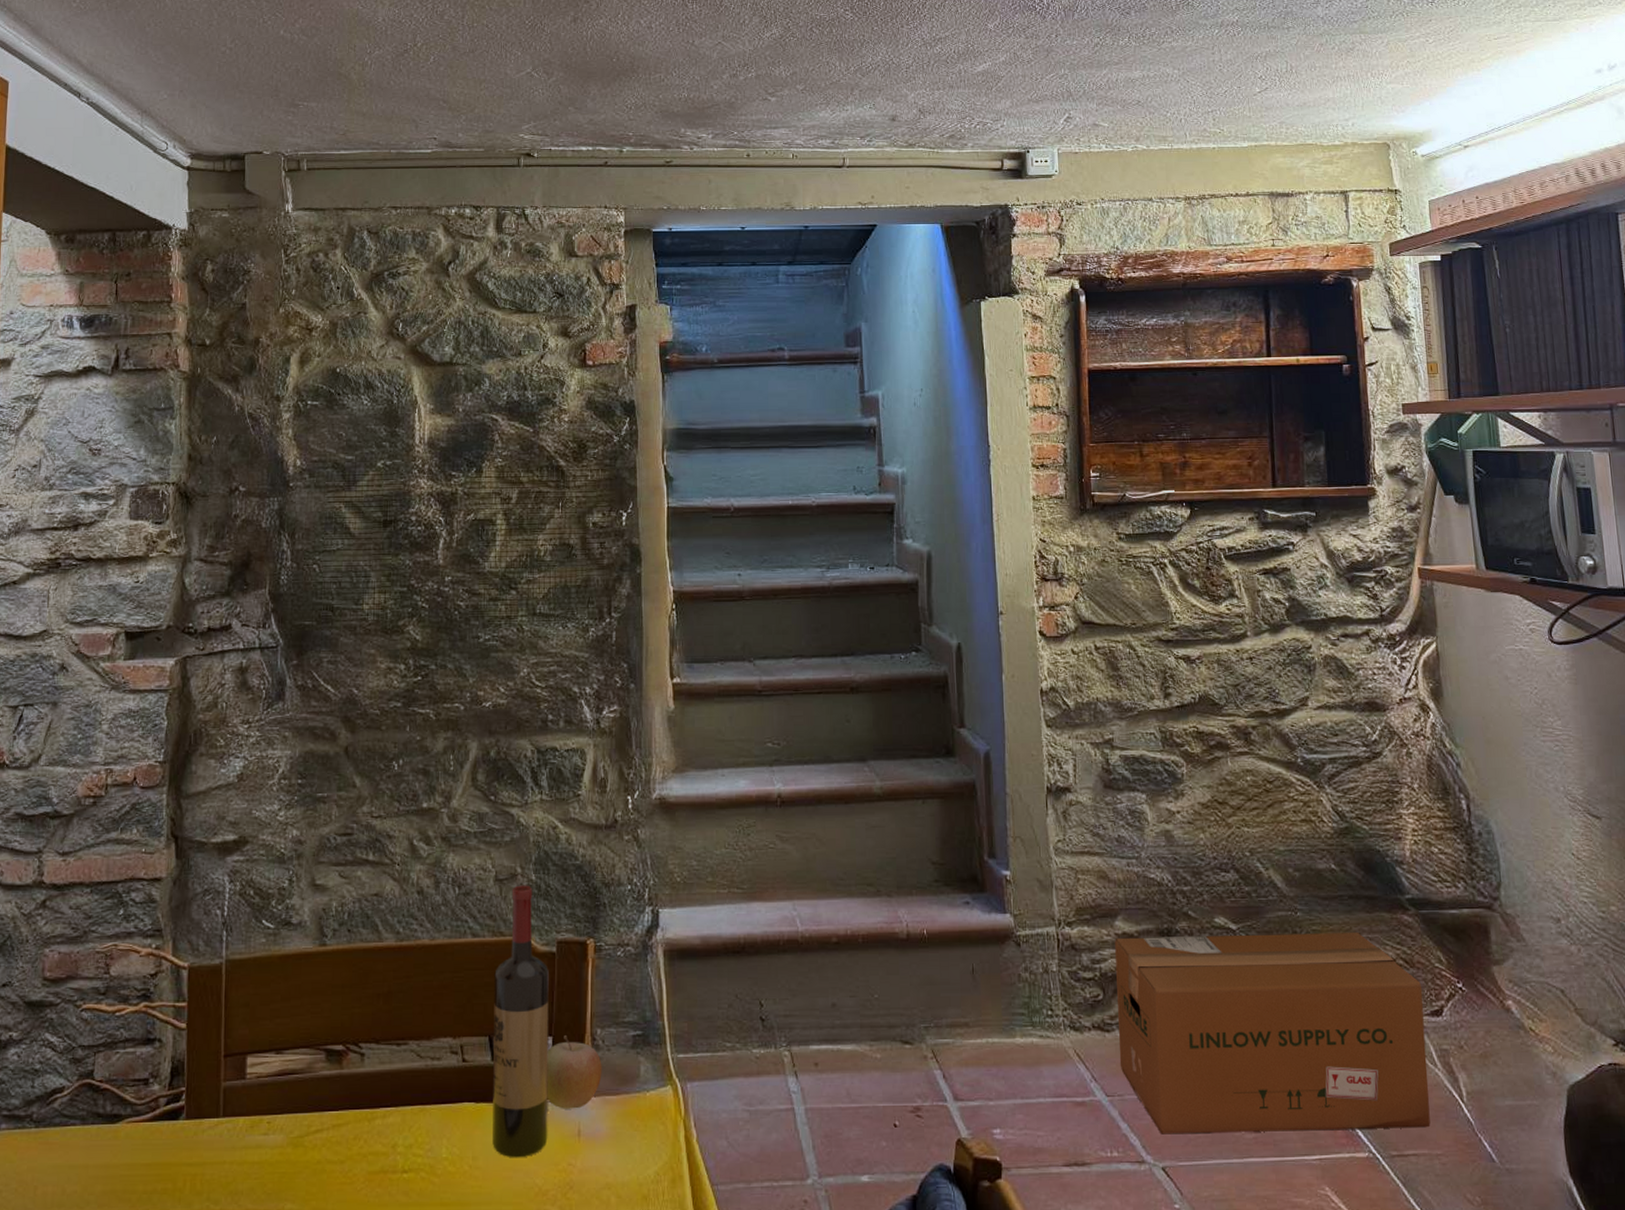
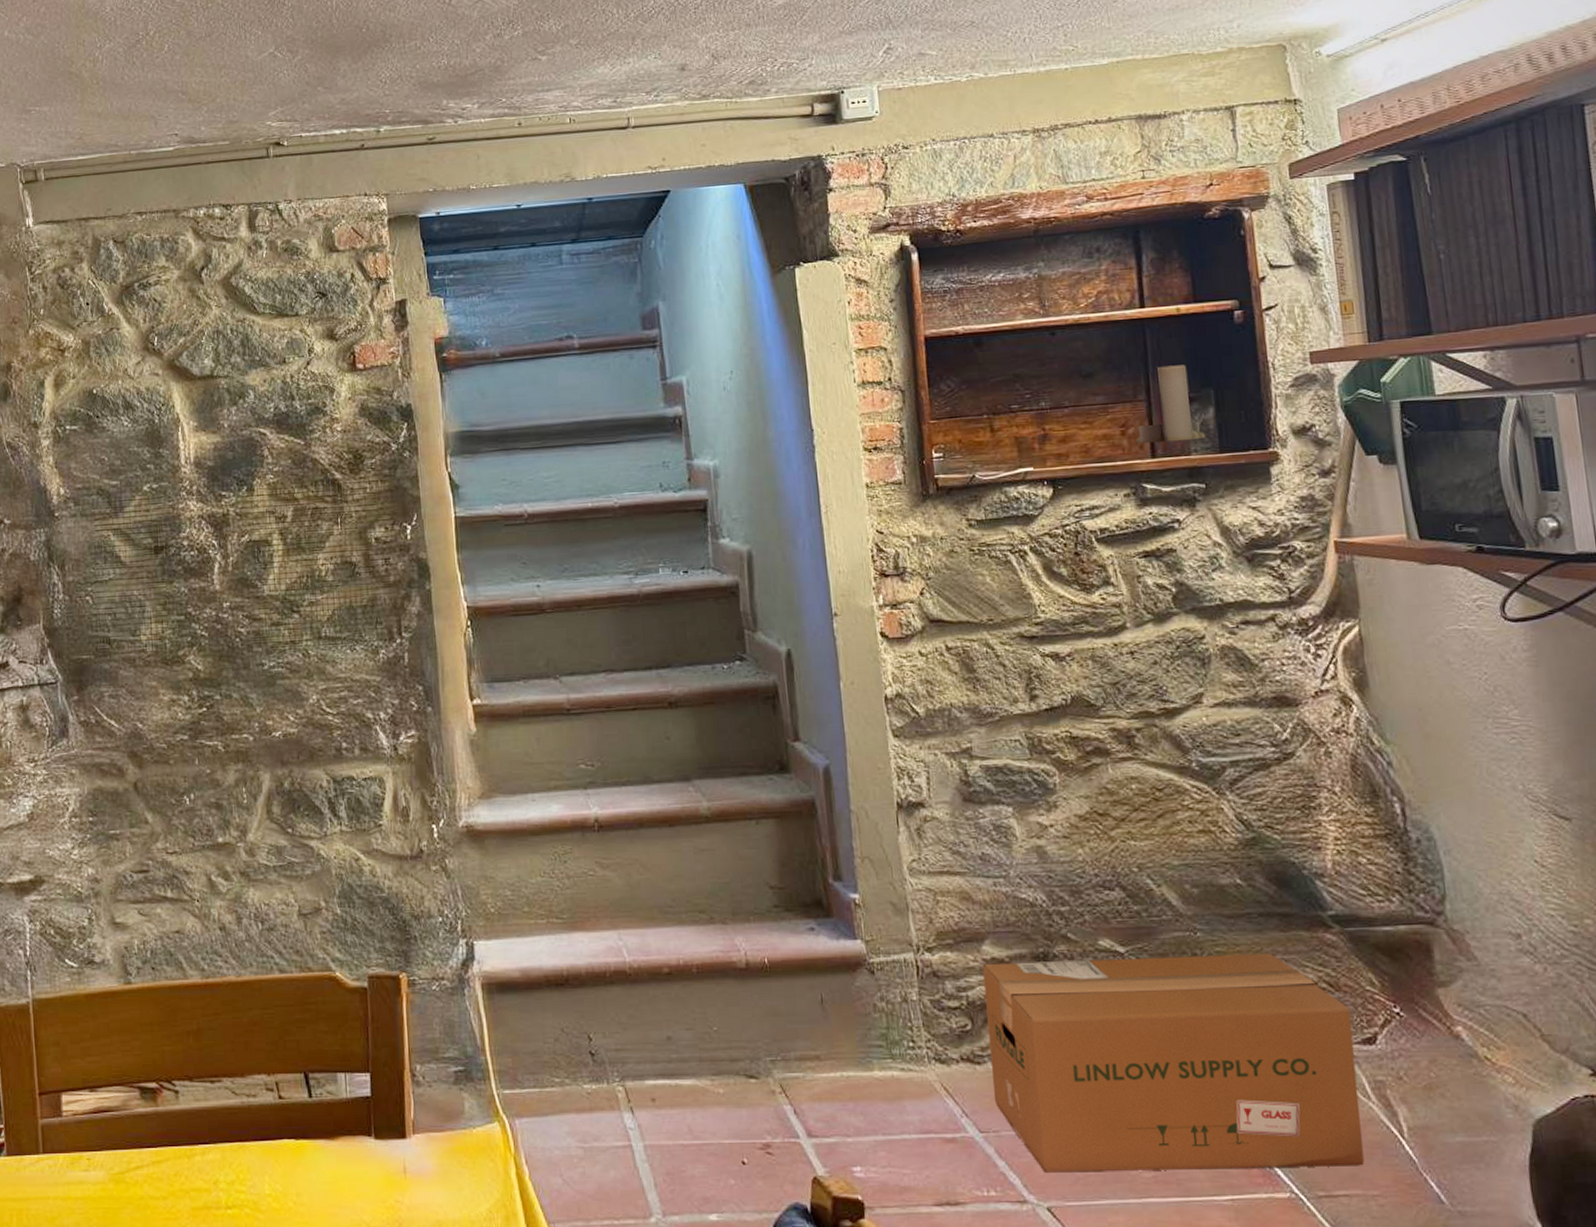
wine bottle: present [492,885,549,1158] -> none [305,919,373,1195]
fruit: present [547,1035,602,1109] -> none [365,1072,425,1146]
candle: none [1260,407,1317,475] -> present [1135,364,1206,444]

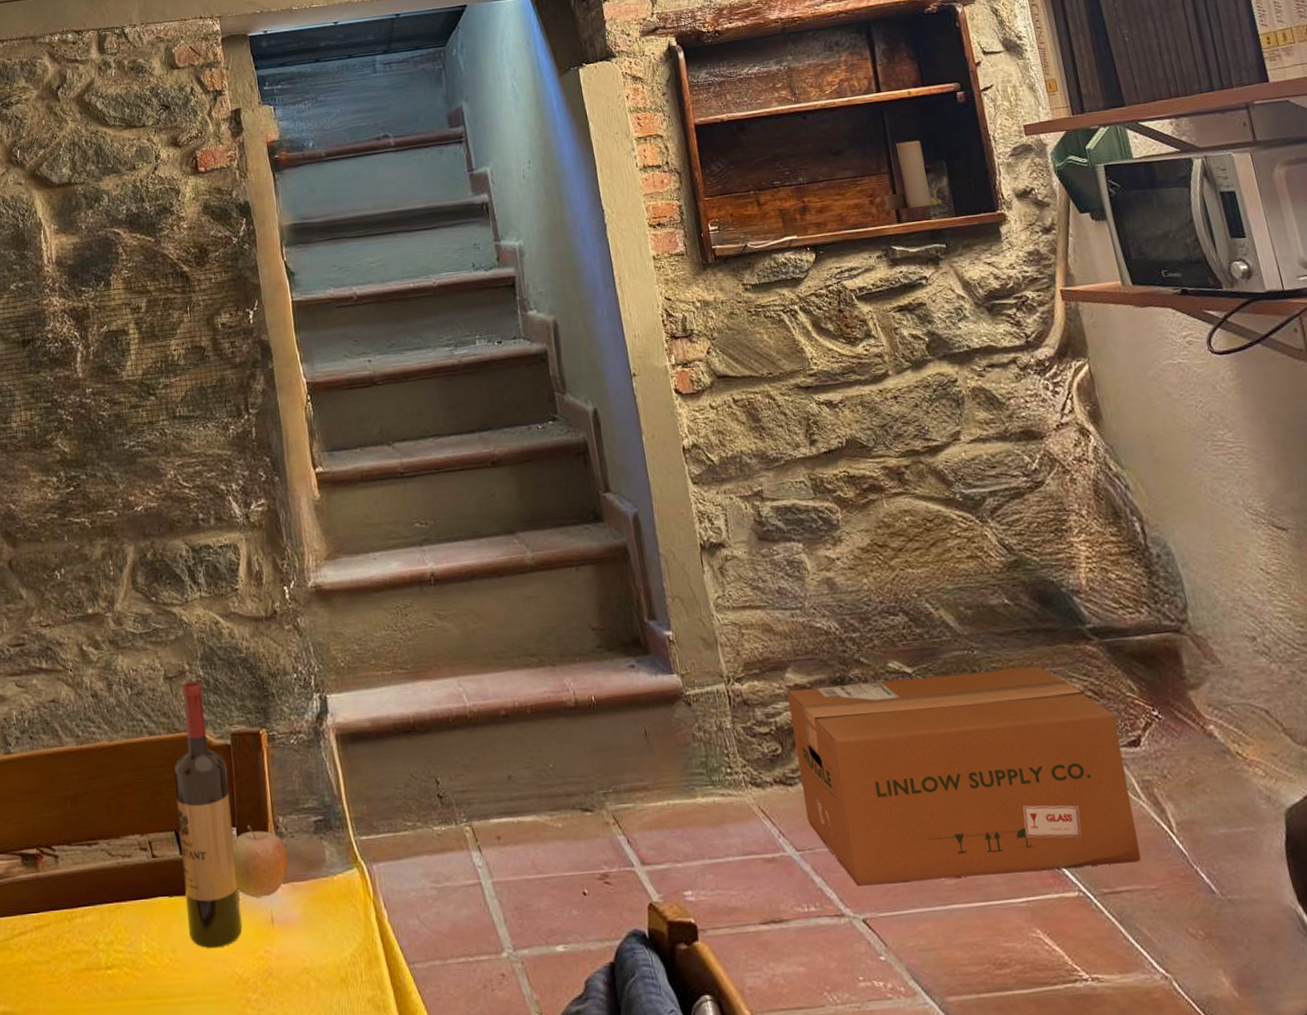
wine bottle: none [305,919,373,1195] -> present [173,681,243,949]
fruit: none [365,1072,425,1146] -> present [232,825,289,898]

